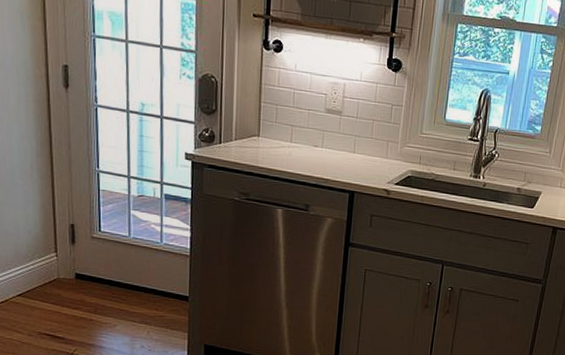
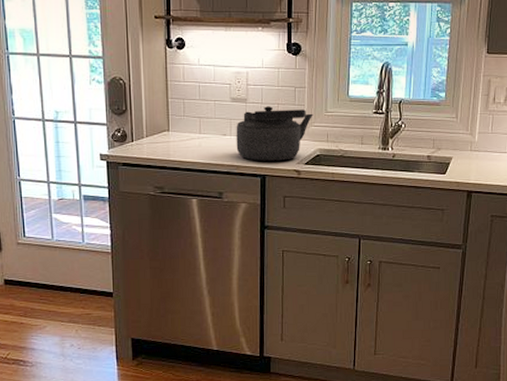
kettle: none [327,121,408,179] -> present [236,106,313,161]

